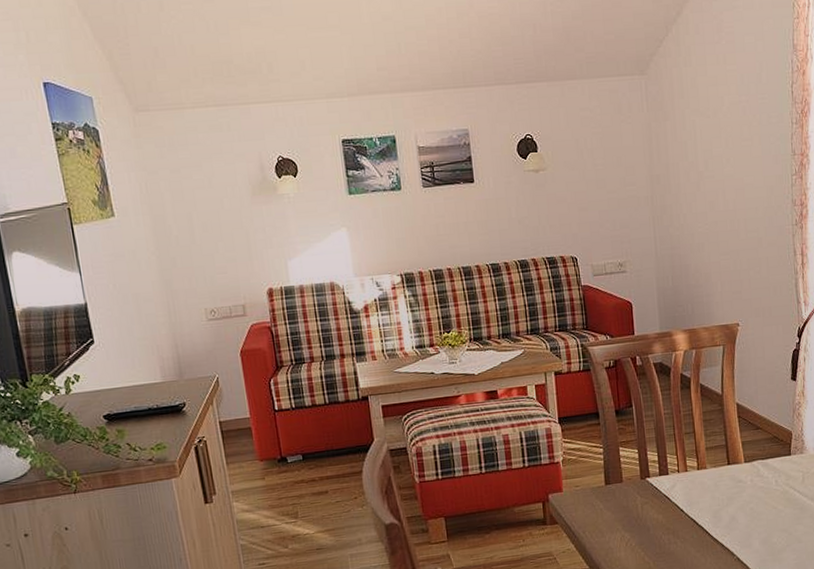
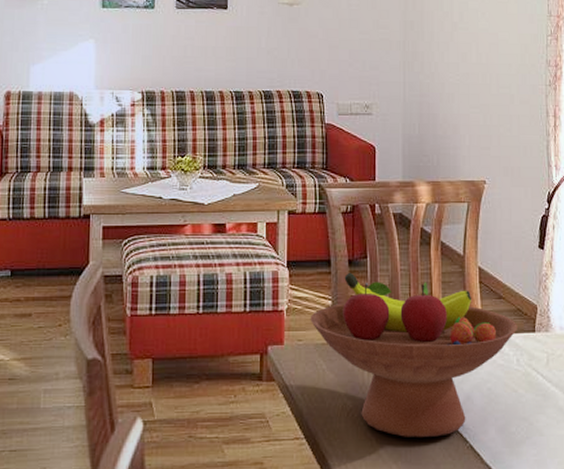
fruit bowl: none [584,421,775,558] -> present [310,272,517,437]

